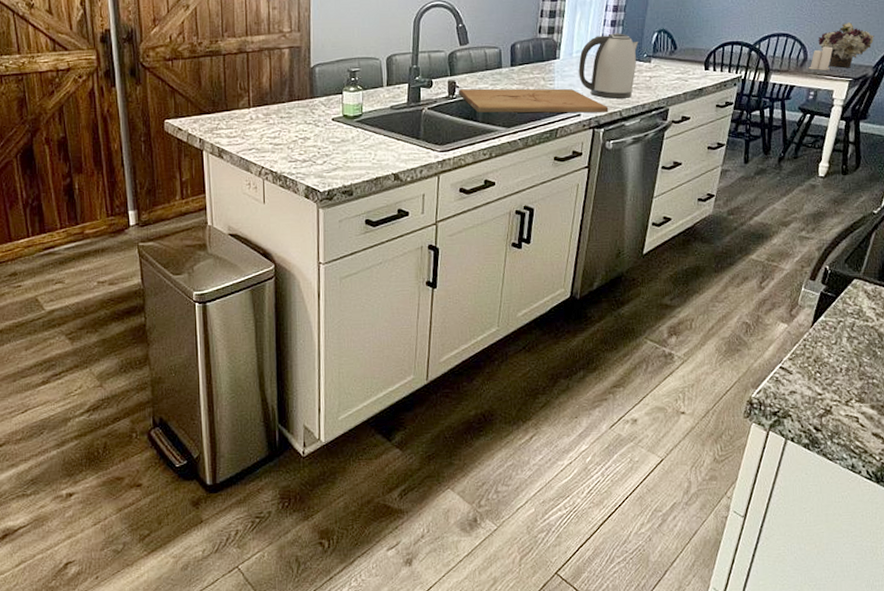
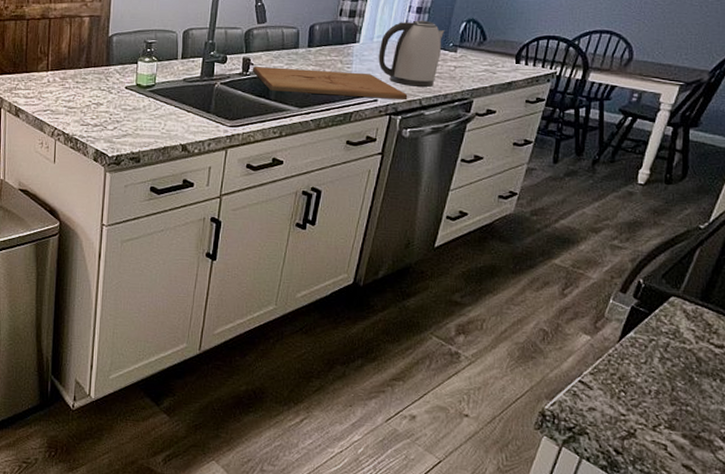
candle: present [809,45,833,71] -> none [634,46,664,72]
flower arrangement: present [818,22,874,68] -> none [646,23,713,72]

